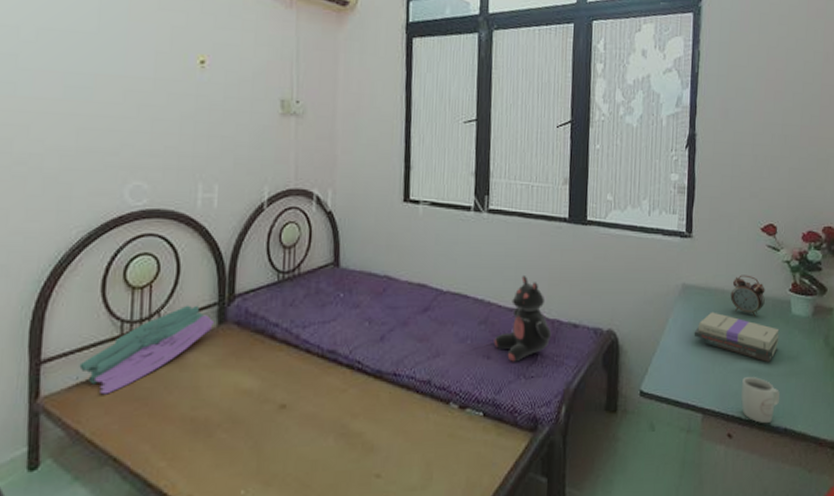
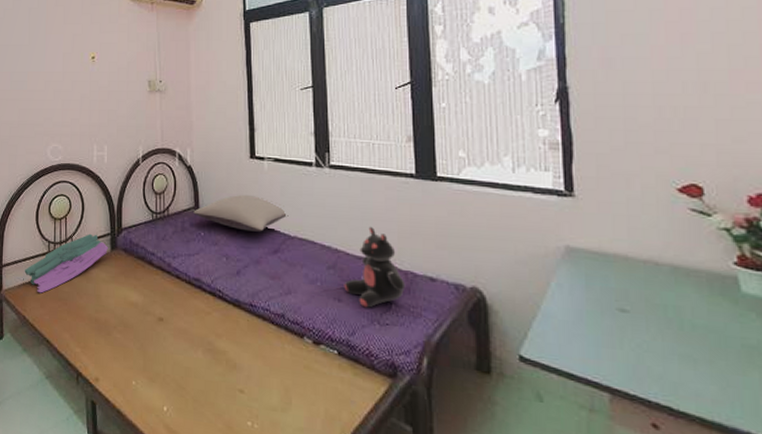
pillow: none [332,245,442,288] -> present [193,194,289,232]
books: present [694,312,780,363] -> none [587,279,724,348]
alarm clock: present [730,275,765,317] -> none [638,240,694,291]
mug: present [741,377,780,424] -> none [668,360,735,422]

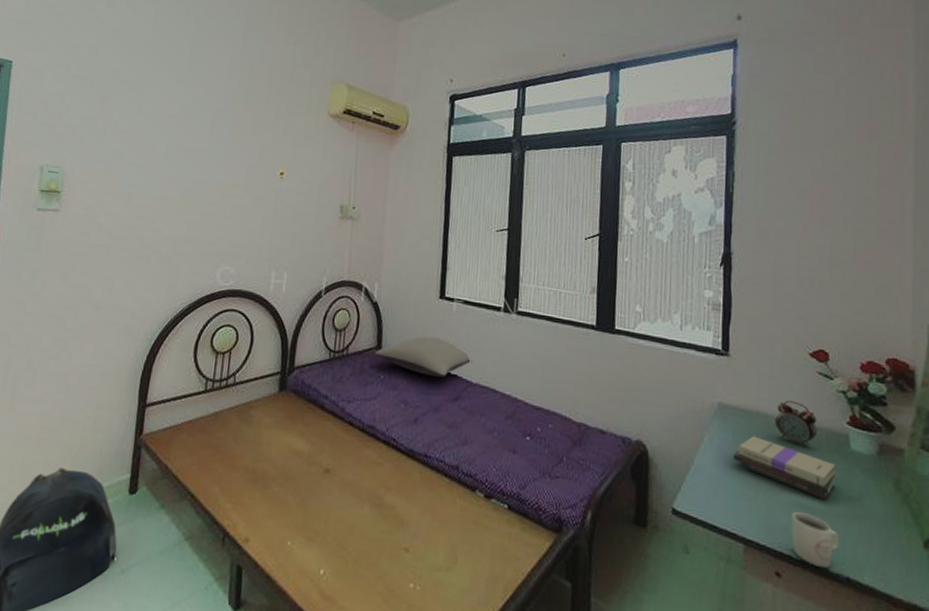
towel: present [24,233,108,293] -> none [172,371,276,439]
stuffed animal: present [344,226,406,308] -> none [519,376,578,460]
books: none [587,279,724,348] -> present [733,435,836,501]
alarm clock: none [638,240,694,291] -> present [775,400,817,448]
mug: none [668,360,735,422] -> present [791,512,840,569]

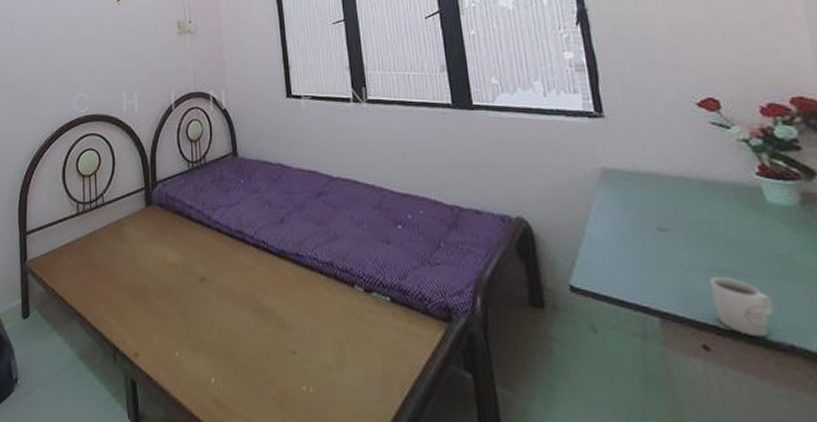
pillow: present [375,336,473,378] -> none [231,136,330,175]
books: present [733,435,836,501] -> none [628,199,755,262]
alarm clock: present [775,400,817,448] -> none [669,156,723,206]

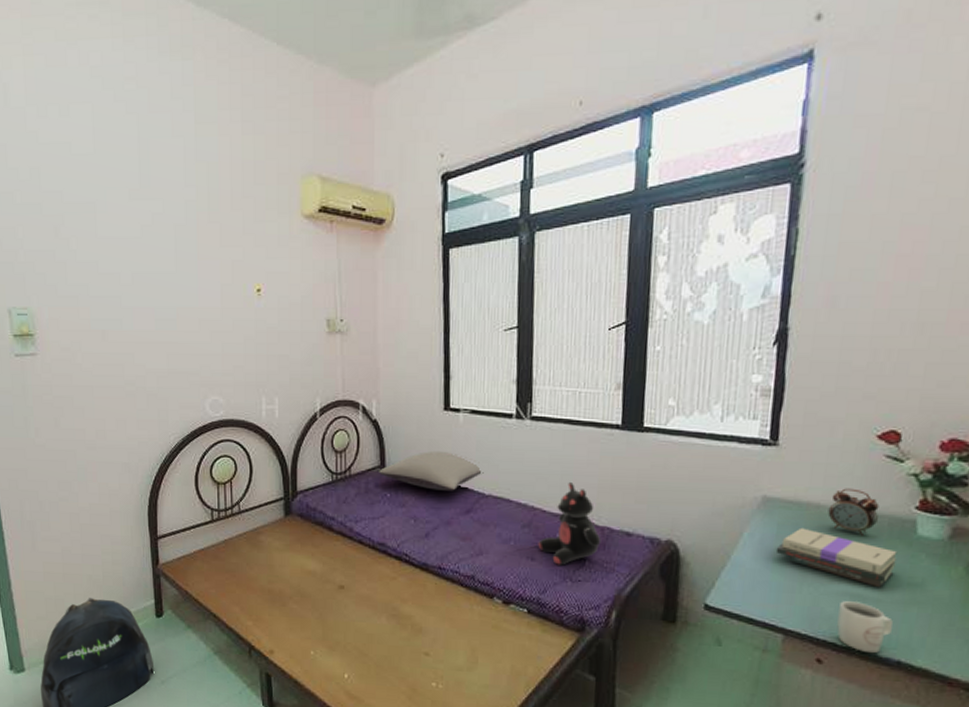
pillow: none [231,136,330,175] -> present [379,450,484,491]
stuffed animal: none [390,160,453,248] -> present [538,481,601,565]
books: none [628,199,755,262] -> present [775,527,898,588]
alarm clock: none [669,156,723,206] -> present [828,488,880,536]

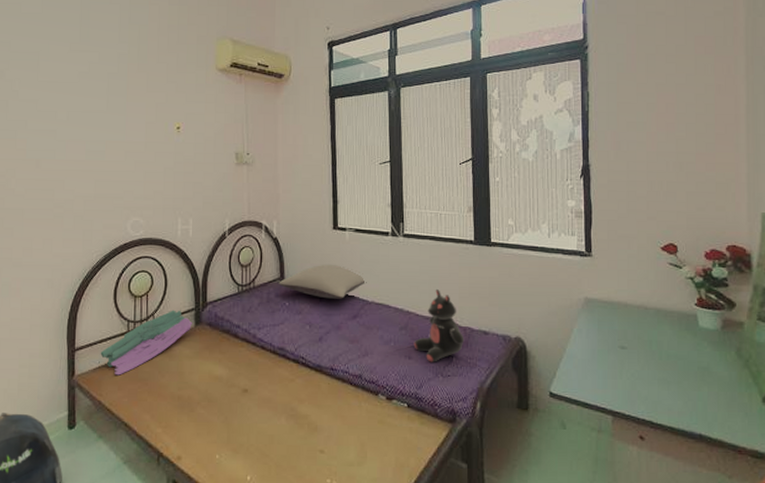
towel: none [184,498,281,566] -> present [100,310,192,375]
books: present [775,527,898,588] -> none [599,323,687,372]
alarm clock: present [828,488,880,536] -> none [634,290,670,329]
mug: present [837,601,893,654] -> none [651,384,693,429]

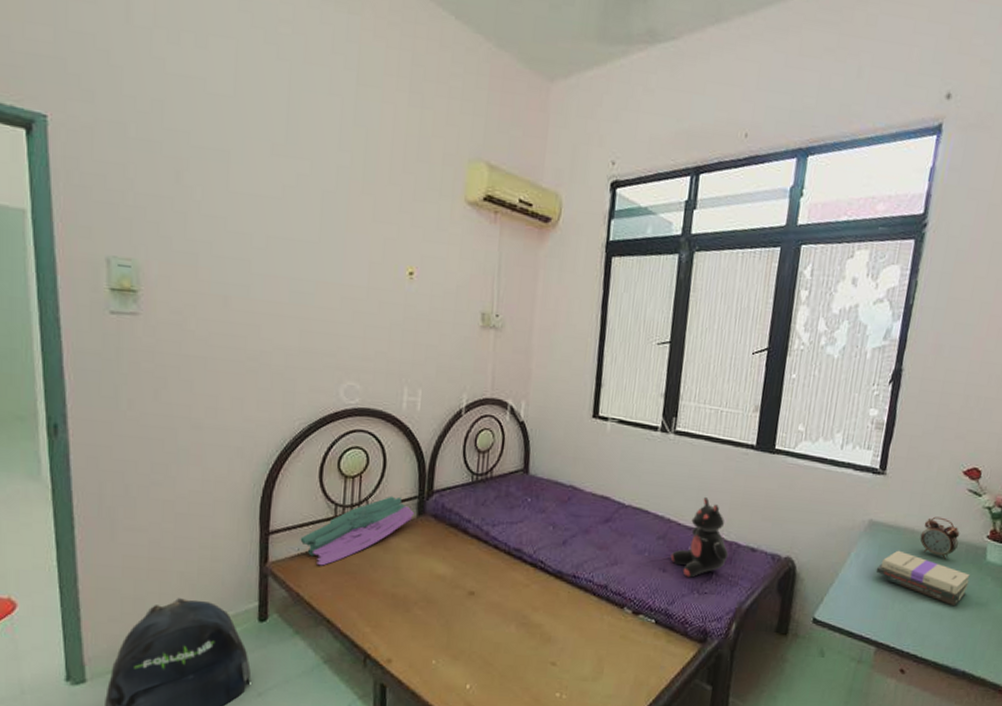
pillow: present [279,264,367,299] -> none [521,458,626,500]
books: none [599,323,687,372] -> present [876,550,970,607]
alarm clock: none [634,290,670,329] -> present [920,516,960,560]

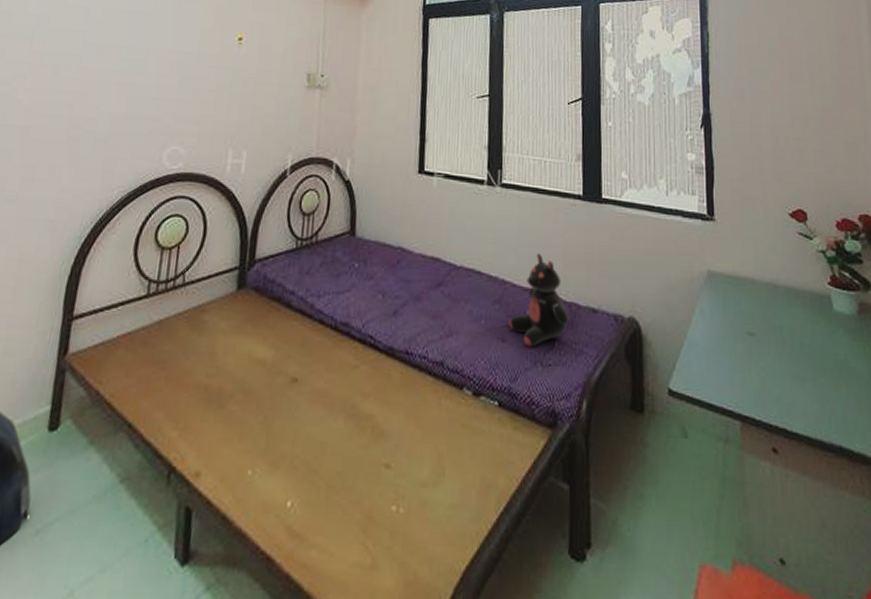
towel: present [300,496,414,566] -> none [106,267,234,355]
books: present [876,550,970,607] -> none [724,303,822,366]
alarm clock: present [920,516,960,560] -> none [762,263,801,312]

